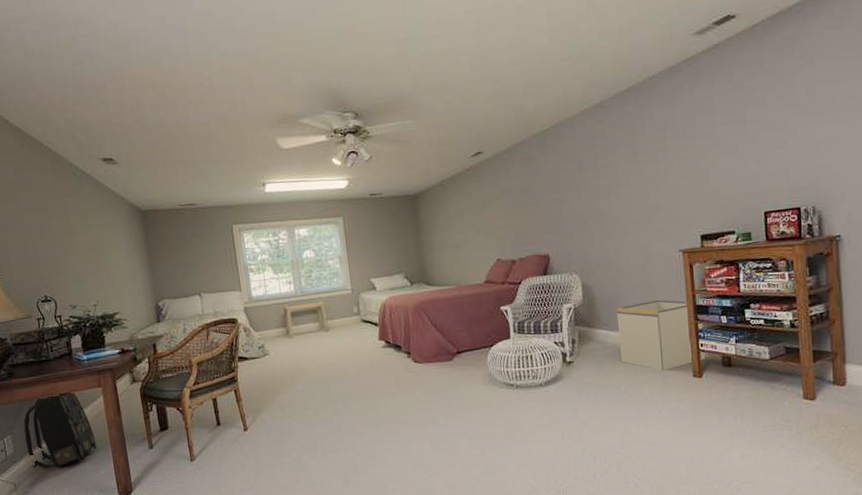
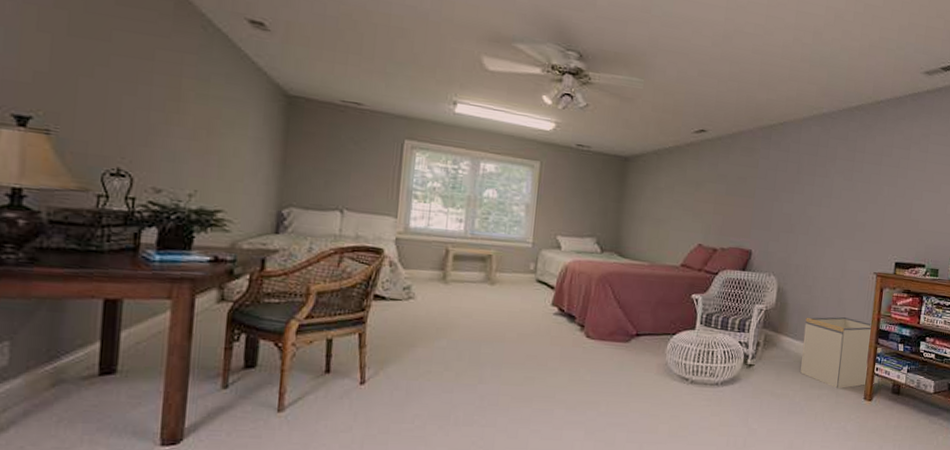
backpack: present [23,391,97,469] -> none [31,296,145,395]

